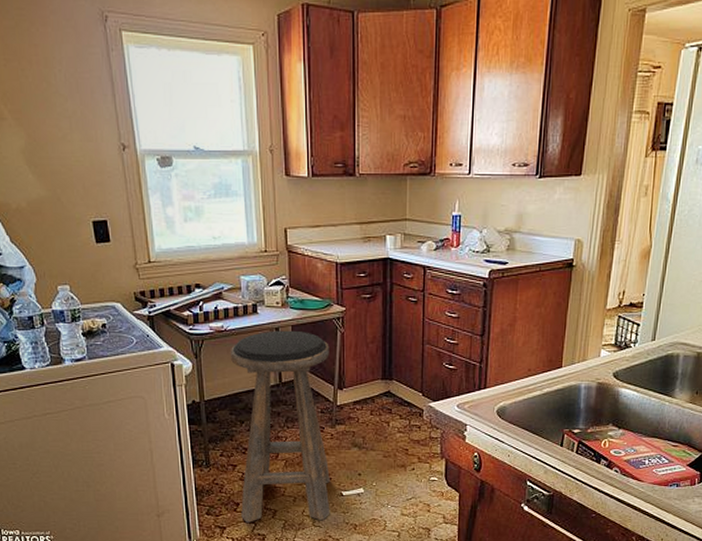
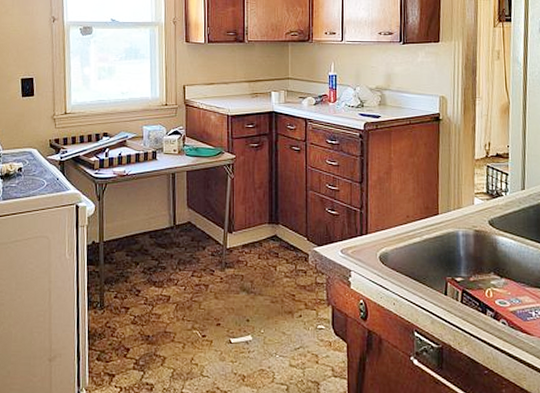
stool: present [231,330,330,523] -> none [131,175,220,370]

